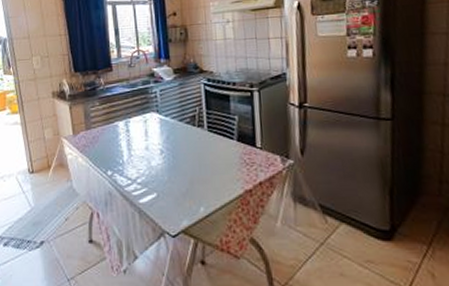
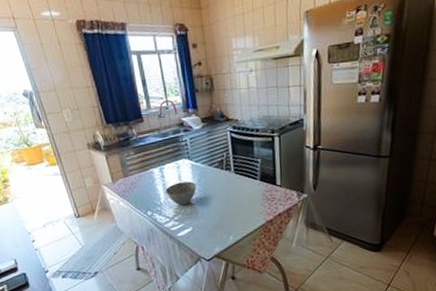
bowl: none [130,138,164,166] -> present [165,181,196,206]

